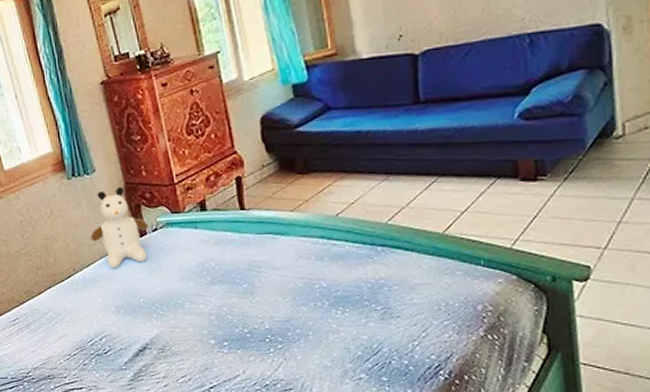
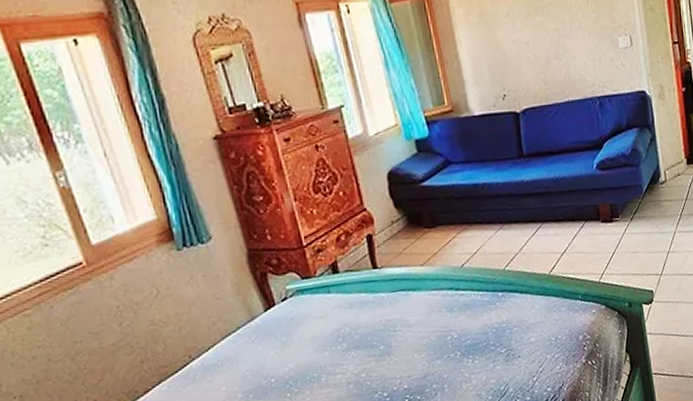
stuffed animal: present [91,186,149,268] -> none [209,254,277,349]

